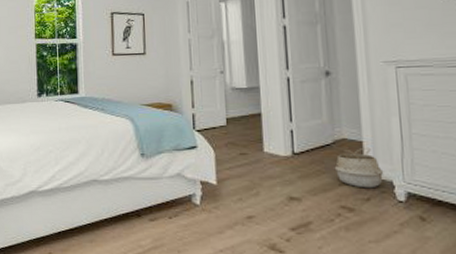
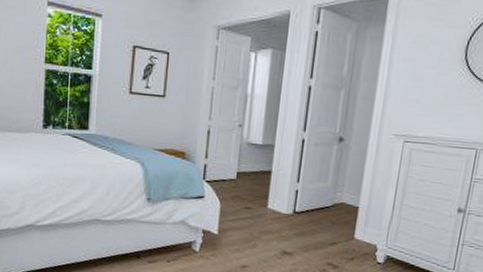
woven basket: present [334,147,384,189] -> none [328,212,371,250]

